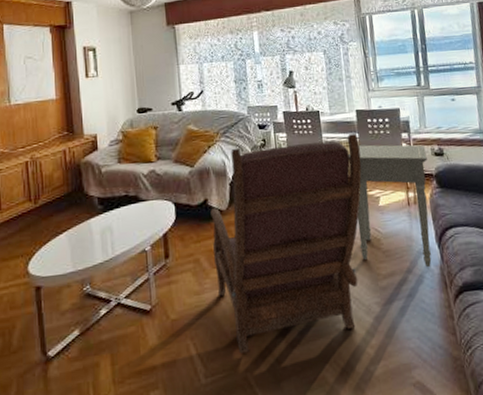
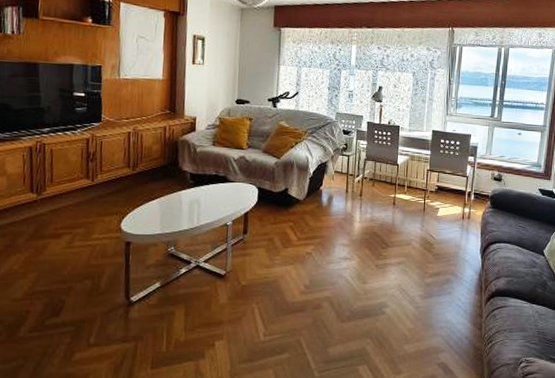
armchair: present [210,134,362,354] -> none [286,147,430,321]
side table: present [349,145,432,268] -> none [414,161,487,273]

